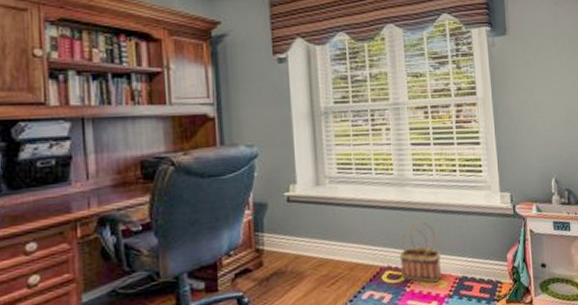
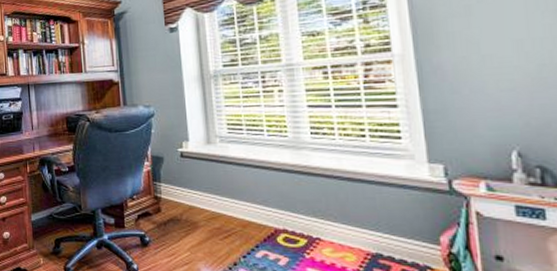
basket: present [399,221,441,283] -> none [296,187,348,255]

